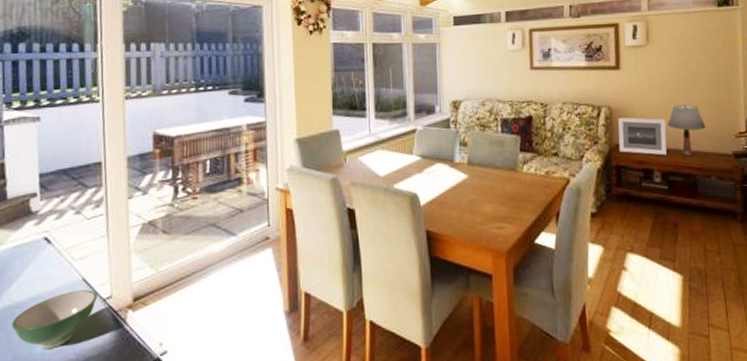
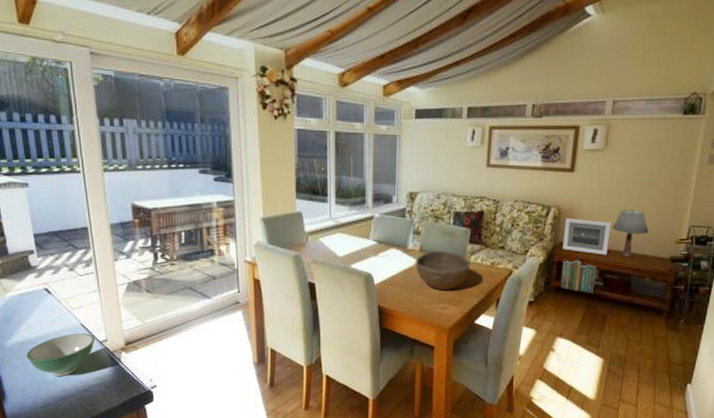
bowl: none [463,162,524,208] -> present [415,251,471,291]
books: none [622,159,660,199] -> present [560,257,598,293]

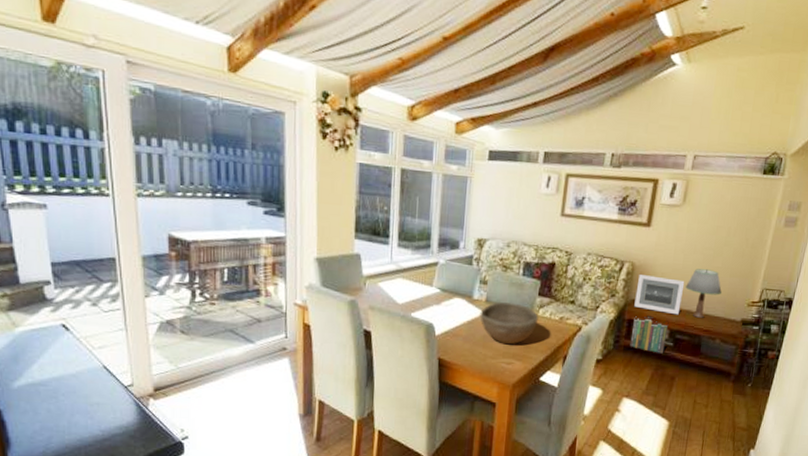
bowl: present [26,333,95,377] -> none [37,376,119,425]

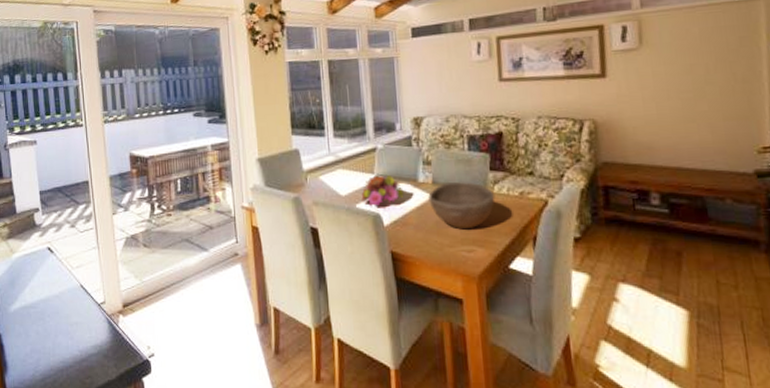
flower bouquet: none [417,286,458,317] -> present [361,173,404,207]
books: present [630,316,669,354] -> none [610,179,659,224]
picture frame: present [634,275,685,315] -> none [605,132,668,175]
table lamp: present [686,269,722,318] -> none [667,115,717,175]

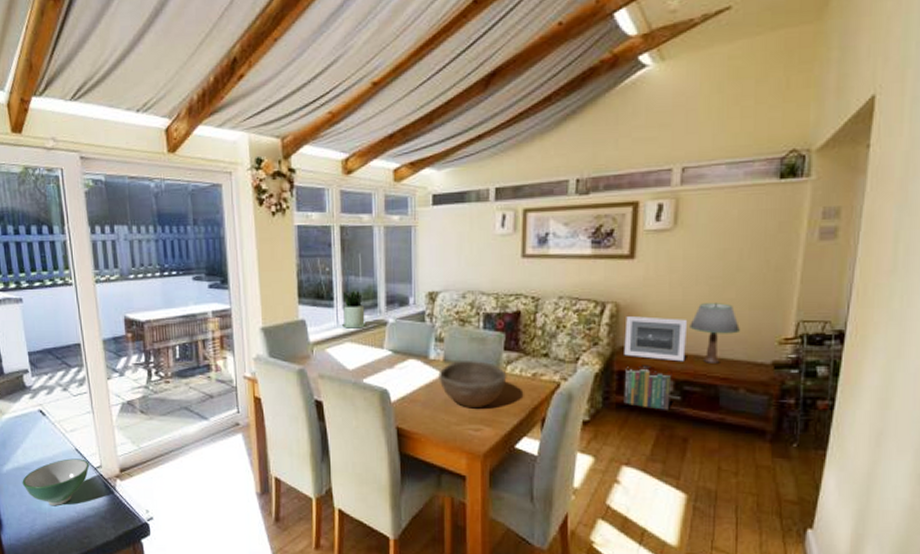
bowl: none [28,295,94,346] -> present [22,458,90,506]
planter: none [333,119,357,156] -> present [342,290,367,329]
flower bouquet: present [361,173,404,207] -> none [369,348,414,382]
picture frame: none [605,132,668,175] -> present [624,316,688,362]
books: none [610,179,659,224] -> present [623,365,672,410]
table lamp: none [667,115,717,175] -> present [690,303,740,363]

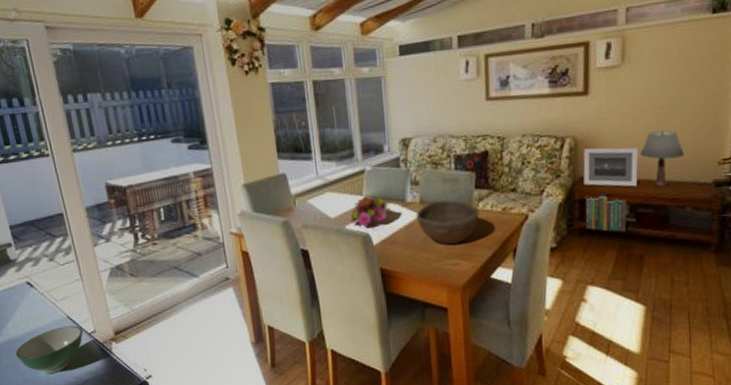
planter: present [342,290,367,329] -> none [320,141,345,179]
flower bouquet: none [369,348,414,382] -> present [350,195,393,228]

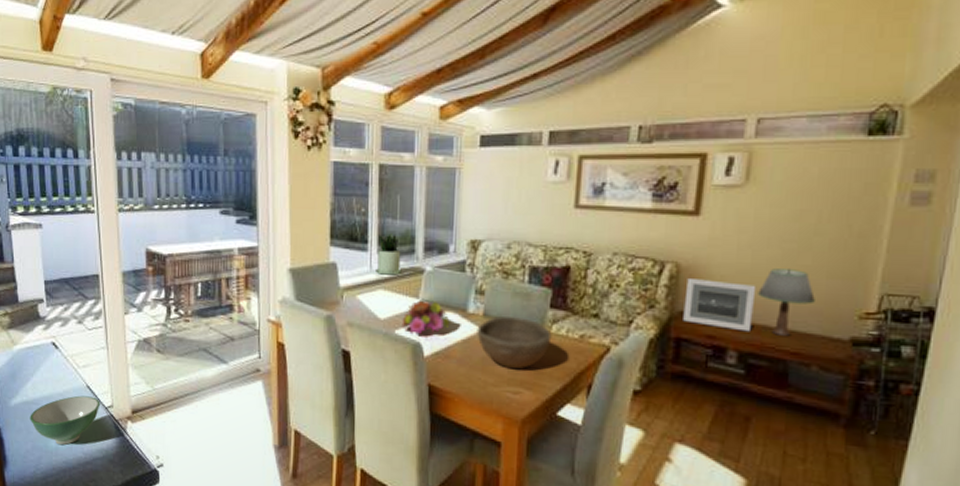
planter: none [320,141,345,179] -> present [376,233,402,275]
books: present [585,192,627,232] -> none [680,333,736,384]

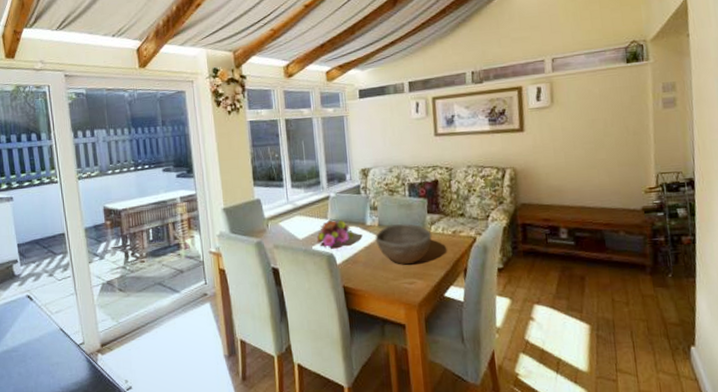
bowl: present [30,395,101,446] -> none [10,337,73,385]
planter: present [376,233,402,275] -> none [291,171,312,204]
picture frame: present [683,279,757,332] -> none [523,177,574,213]
table lamp: present [758,268,815,336] -> none [573,162,613,213]

